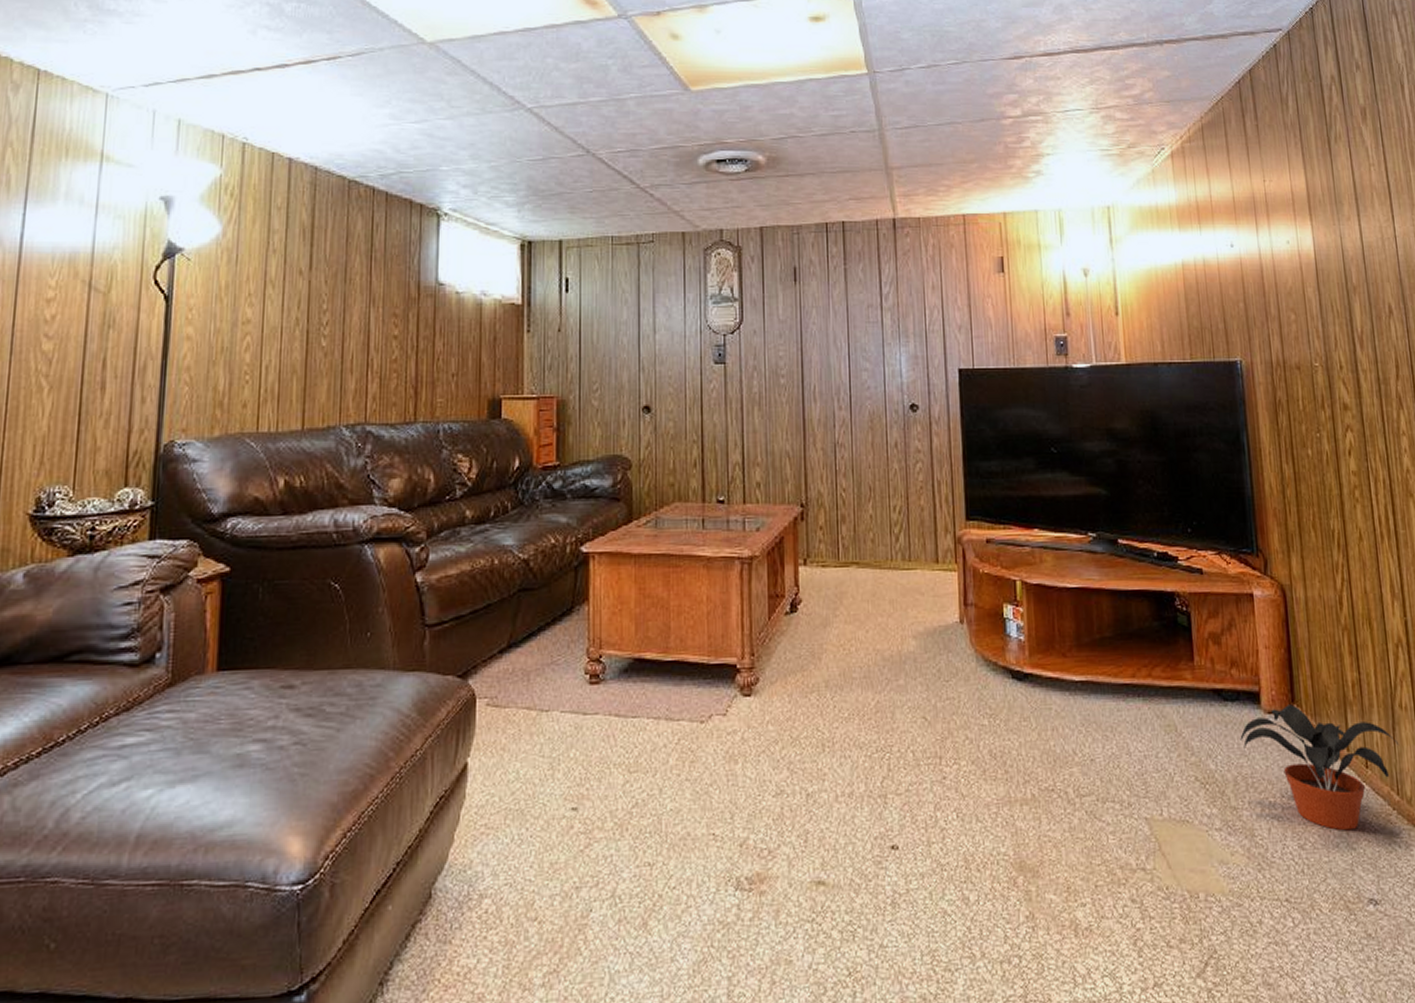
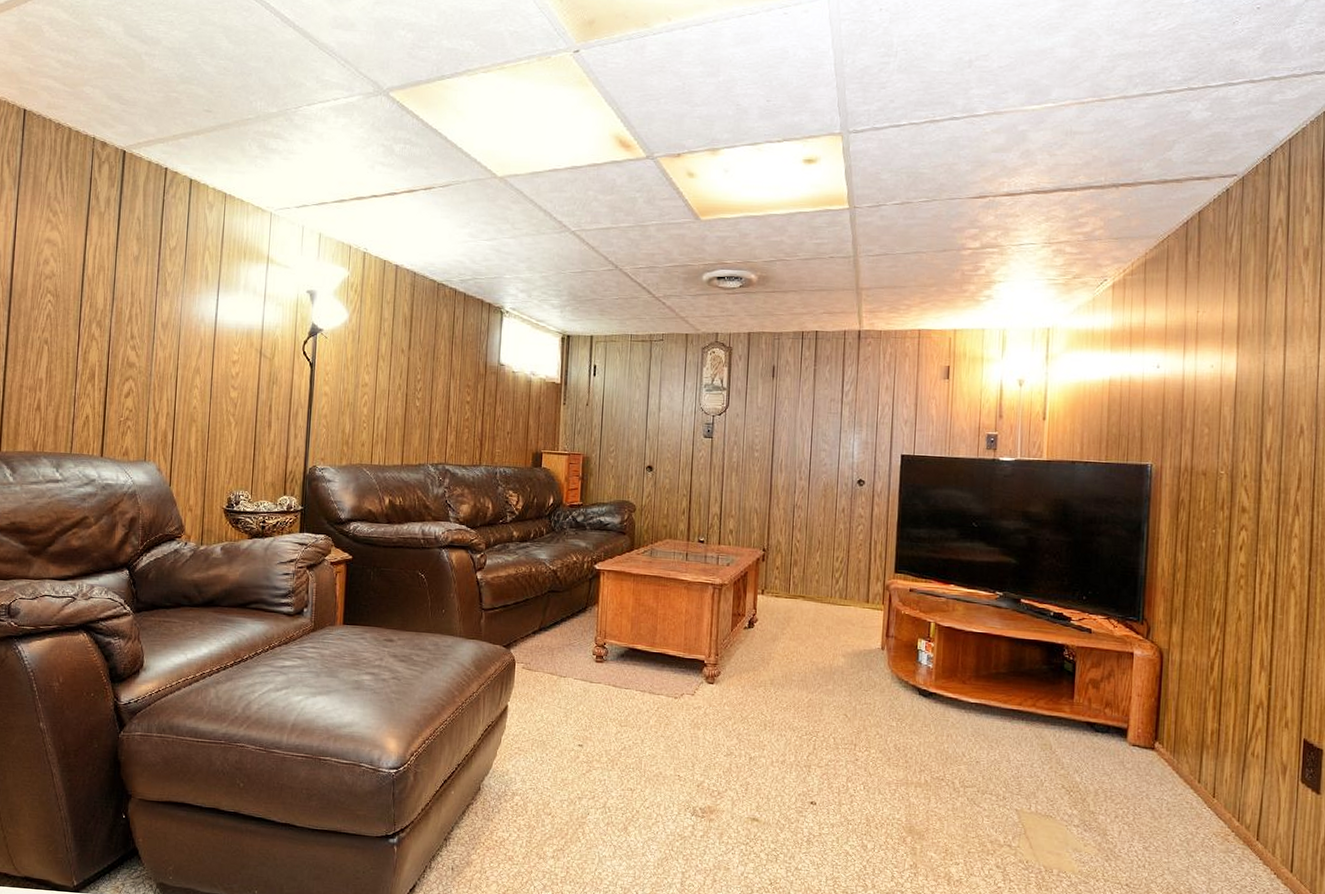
potted plant: present [1240,704,1400,831] -> none [1105,741,1247,842]

